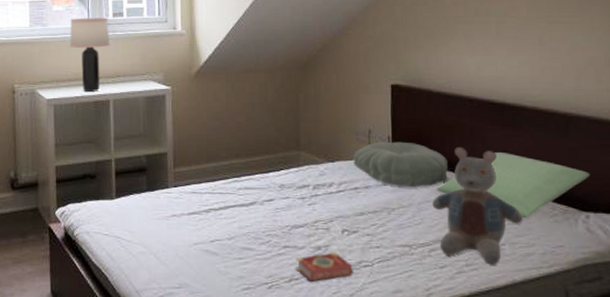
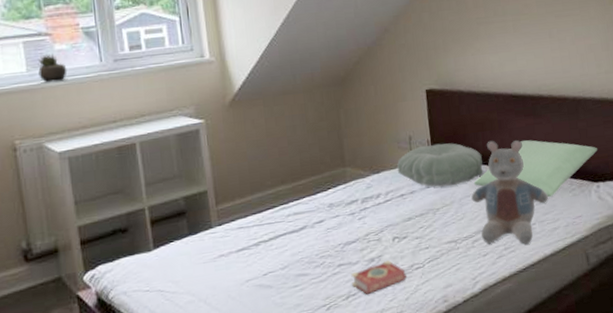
succulent plant: none [37,13,61,38] -> present [37,53,68,84]
table lamp: present [69,18,110,92] -> none [78,52,129,138]

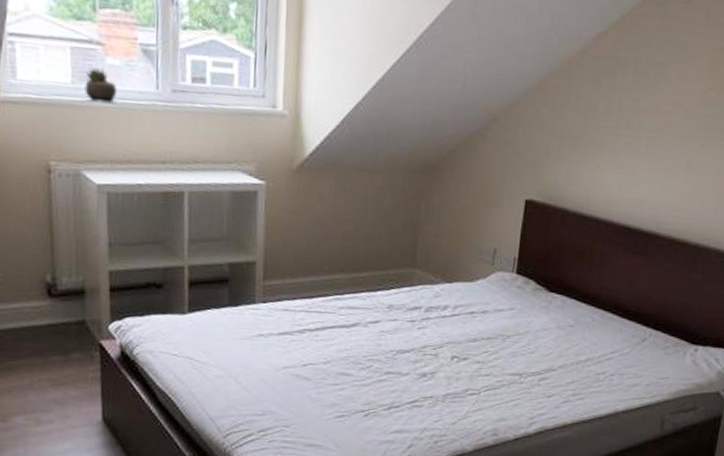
book: present [351,259,406,294] -> none [397,378,458,410]
pillow: present [397,143,483,187] -> none [473,262,572,314]
stuffed animal: present [471,140,548,245] -> none [549,273,636,395]
pillow: present [473,140,598,198] -> none [555,281,708,351]

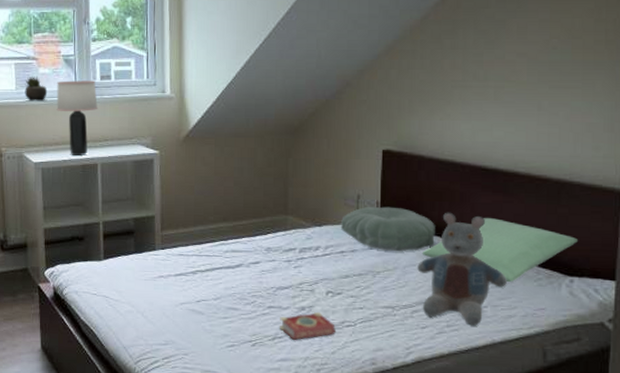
table lamp: none [130,78,187,180] -> present [57,80,98,155]
book: none [397,378,458,410] -> present [280,311,336,340]
pillow: none [473,262,572,314] -> present [341,206,435,252]
stuffed animal: none [549,273,636,395] -> present [417,212,507,326]
pillow: none [555,281,708,351] -> present [421,218,579,283]

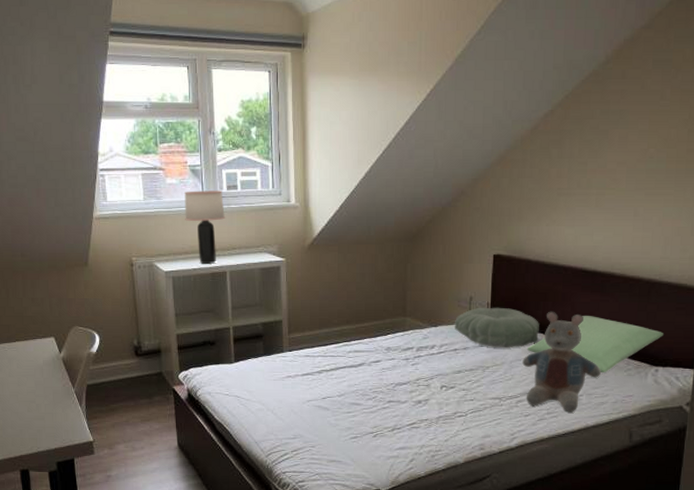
succulent plant: present [23,76,48,102] -> none [152,186,176,212]
book: present [280,311,336,340] -> none [398,404,449,430]

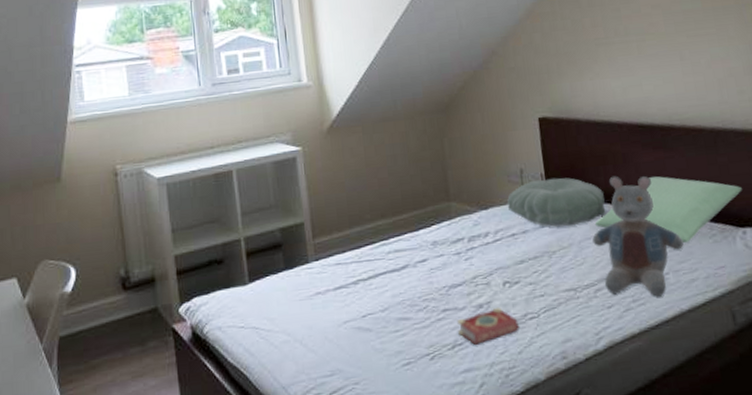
table lamp: present [184,190,225,264] -> none [177,76,227,164]
book: none [398,404,449,430] -> present [457,306,519,345]

